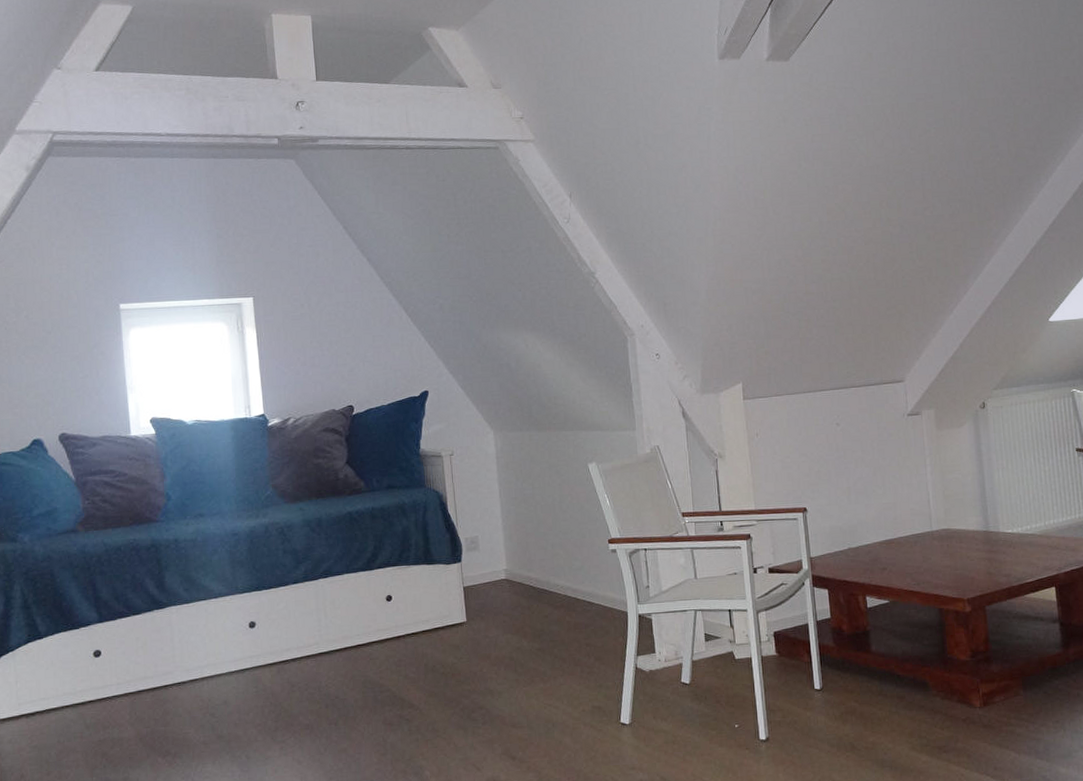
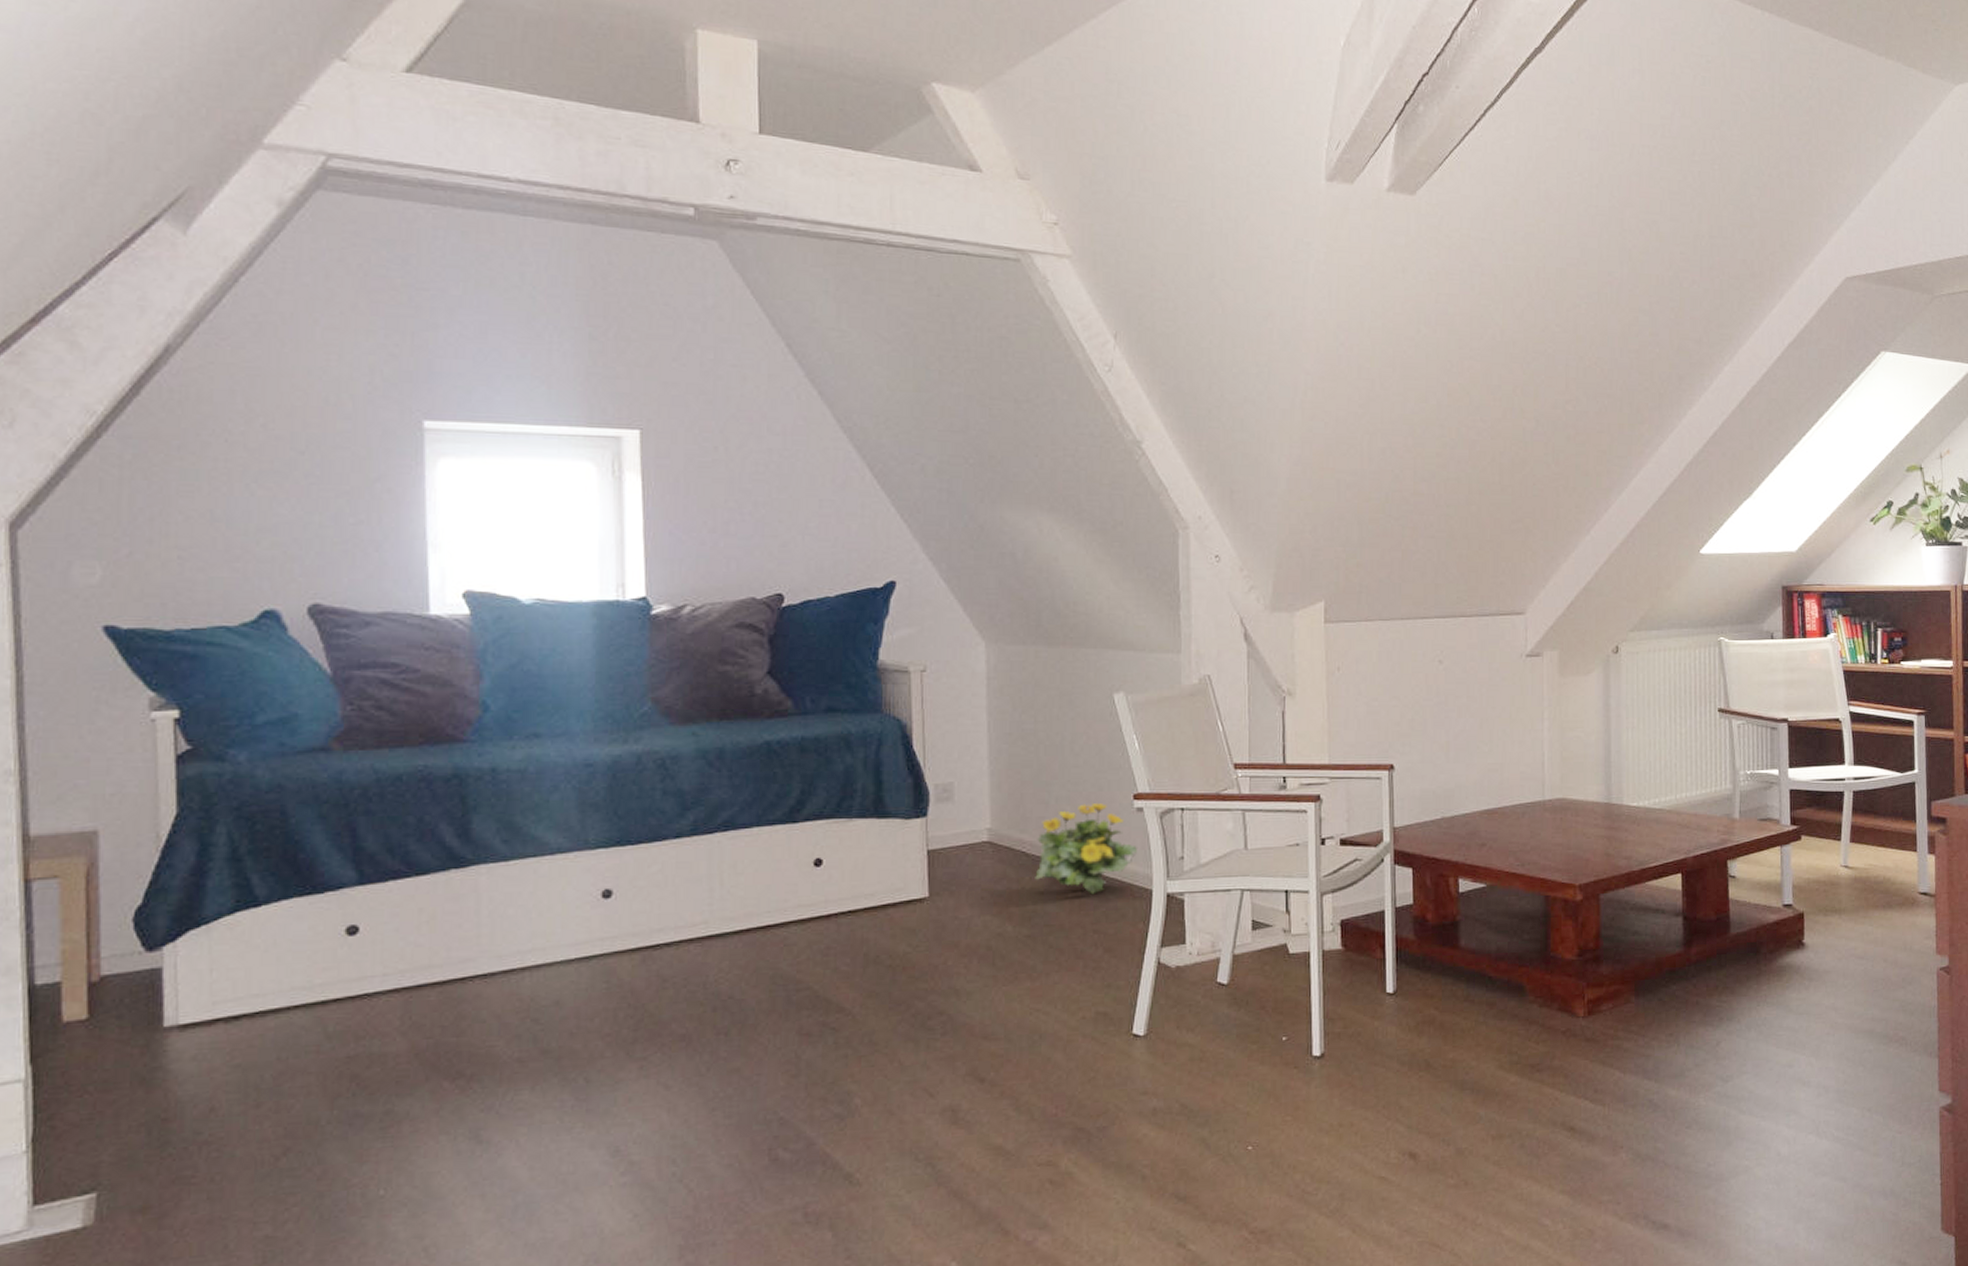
flowering plant: none [540,546,615,617] -> present [1035,802,1138,895]

